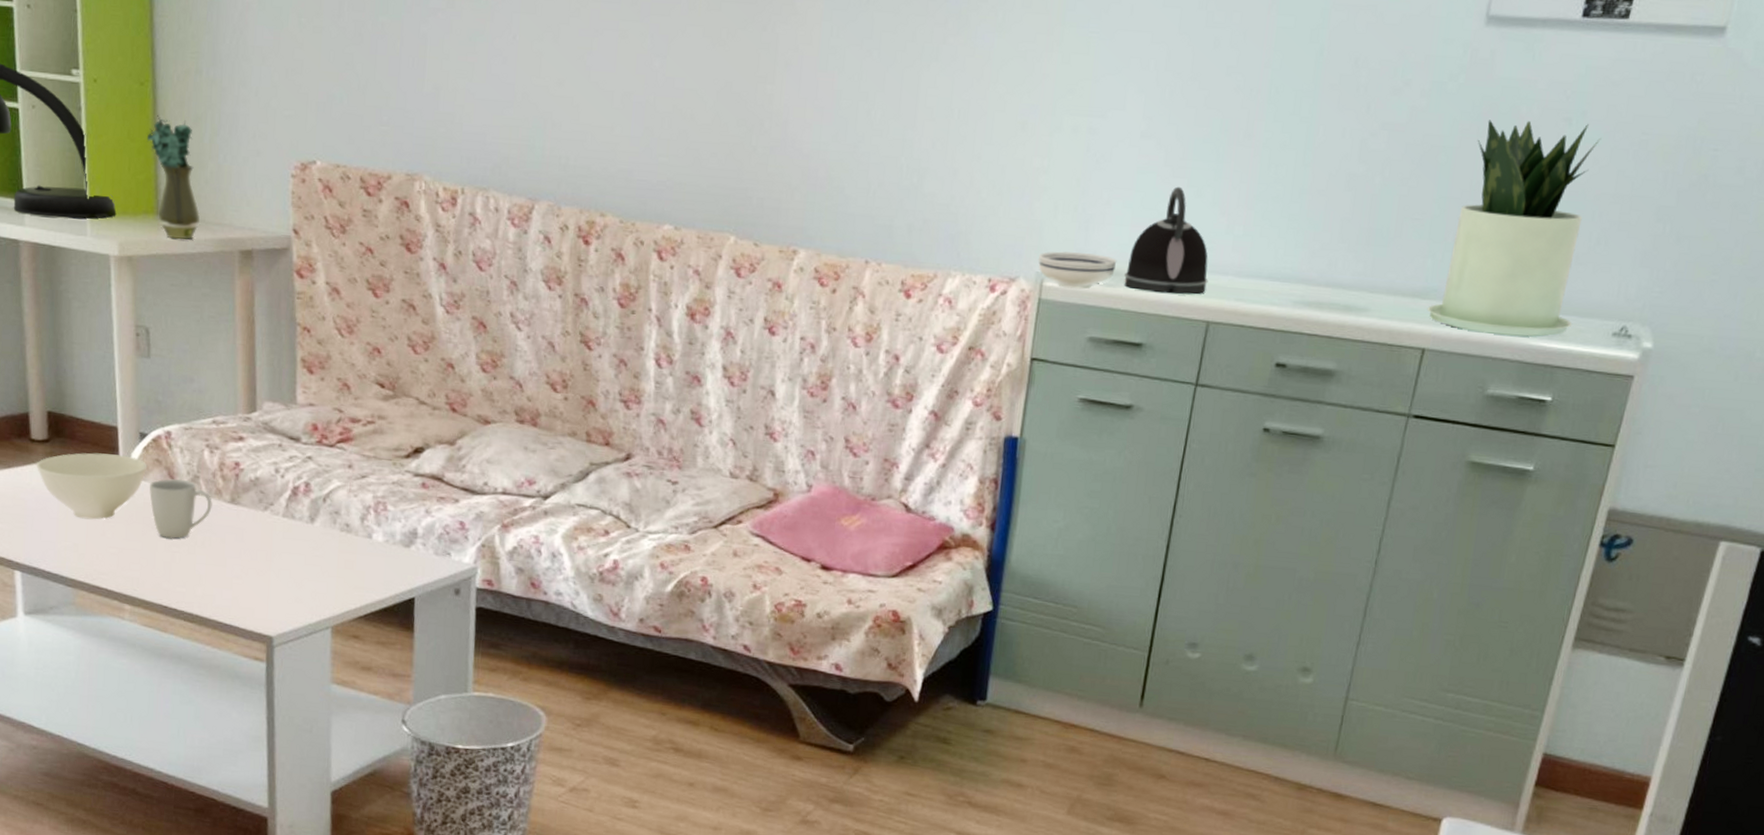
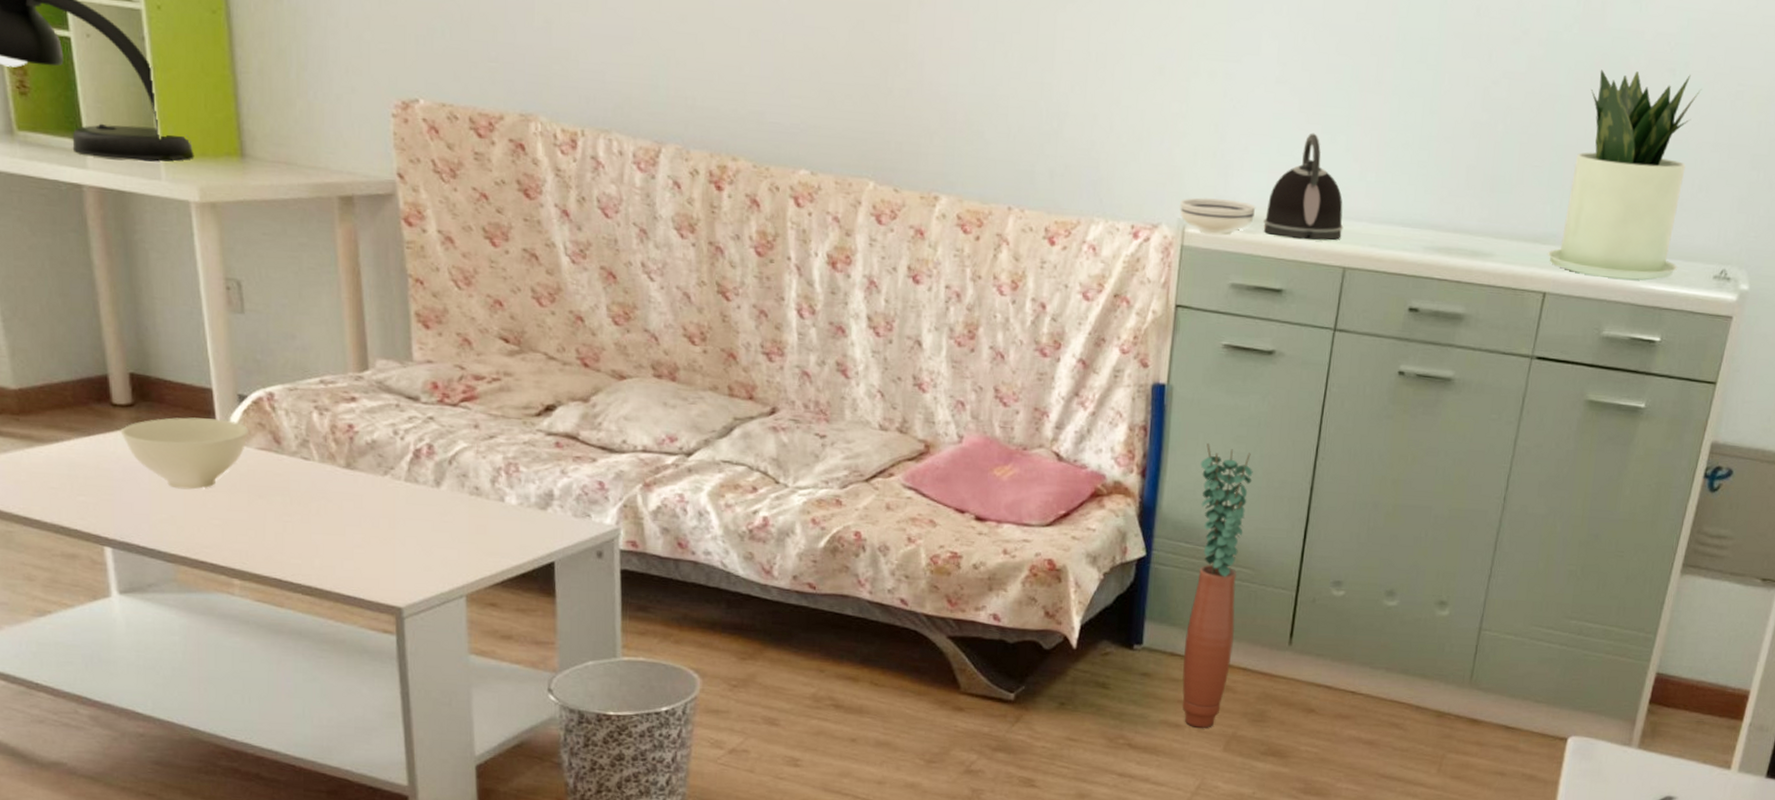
vase: present [146,114,200,239] -> none [223,46,291,184]
mug: present [150,479,212,539] -> none [254,444,326,508]
vase: none [1025,497,1107,790] -> present [1182,442,1253,728]

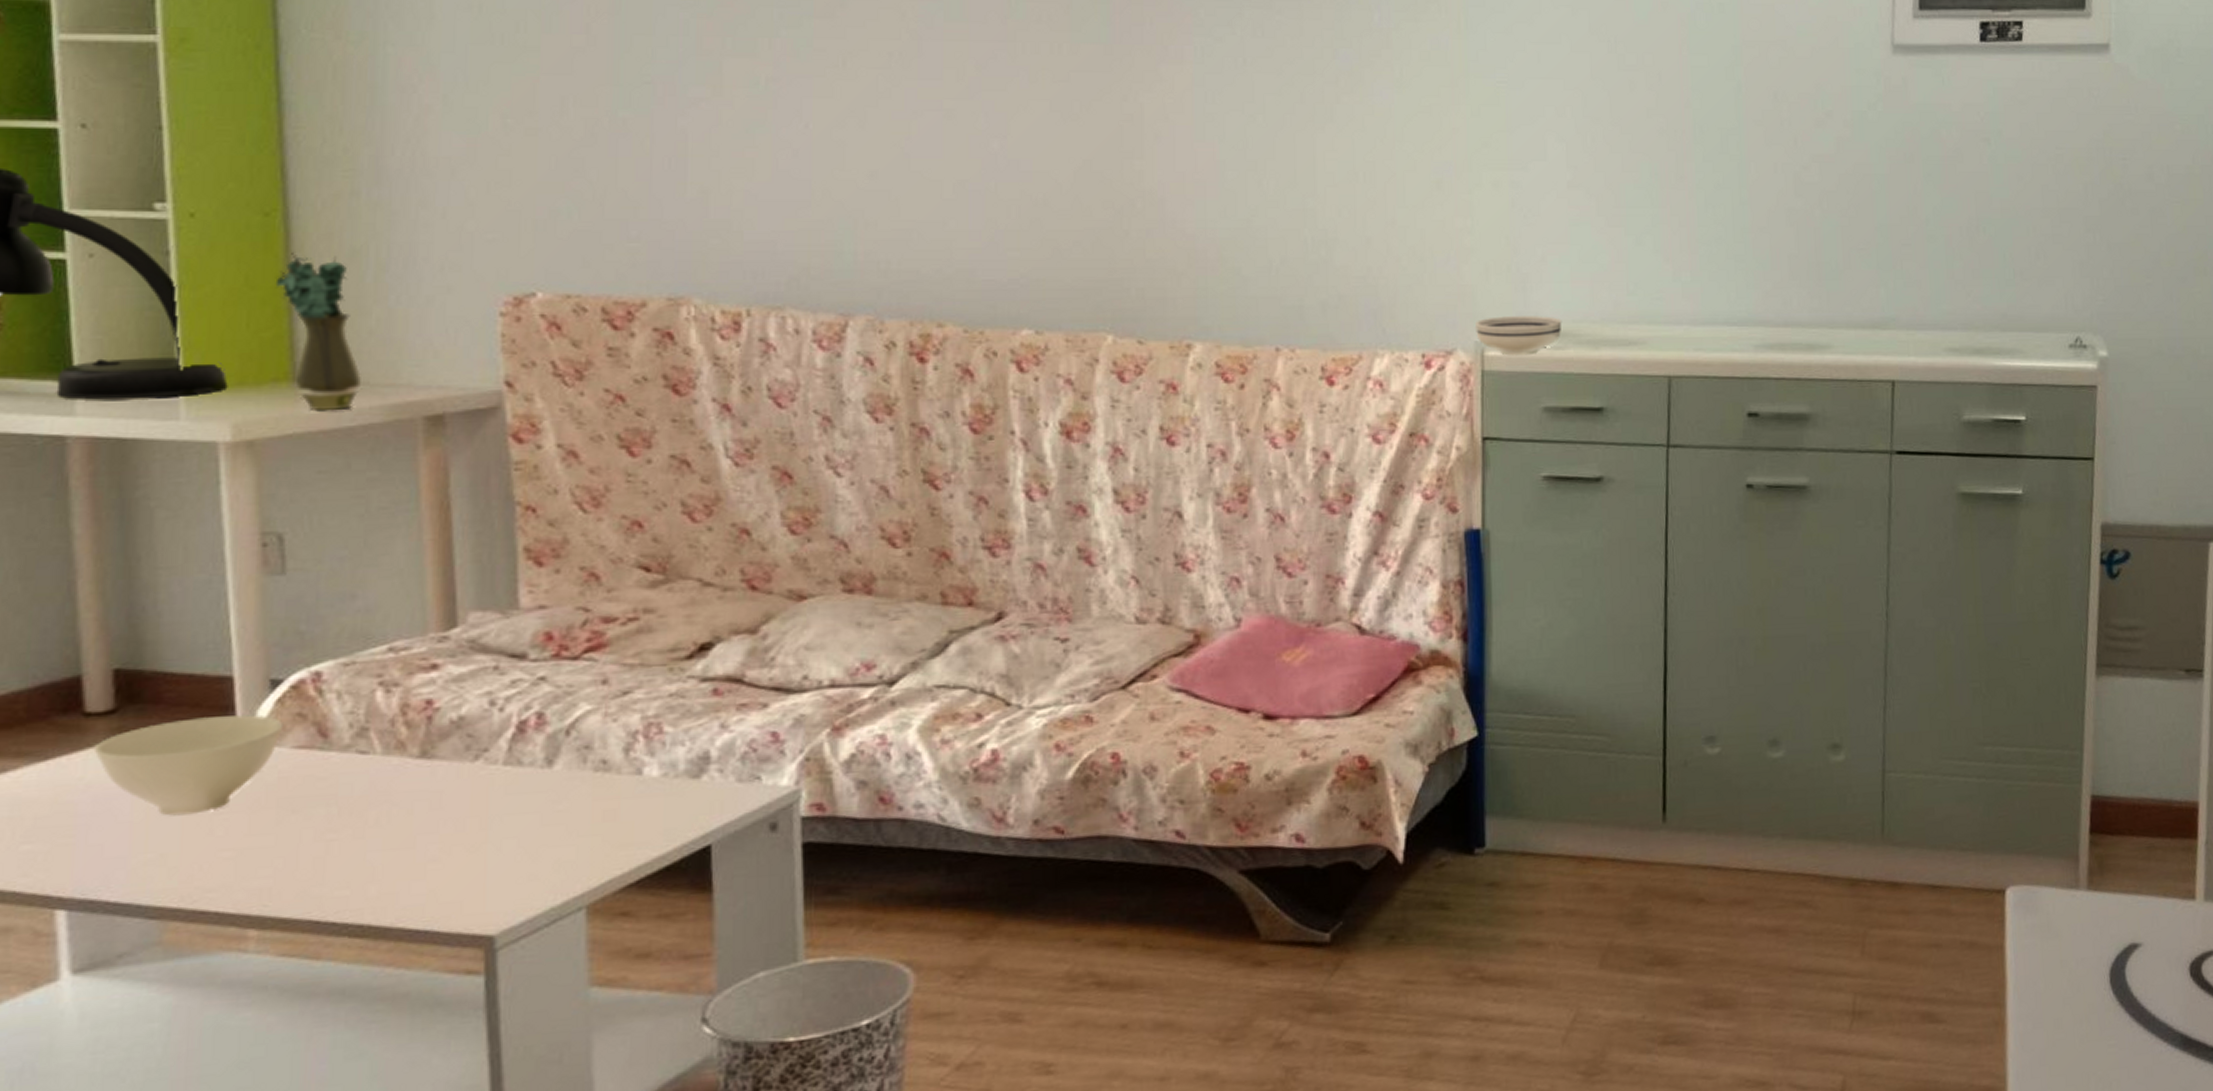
vase: none [223,46,291,184] -> present [275,251,361,410]
vase: present [1182,442,1253,728] -> none [1531,591,1596,943]
kettle: present [1263,132,1344,241] -> none [1573,236,1663,351]
planter: present [1547,69,1702,281] -> none [1889,143,2030,359]

